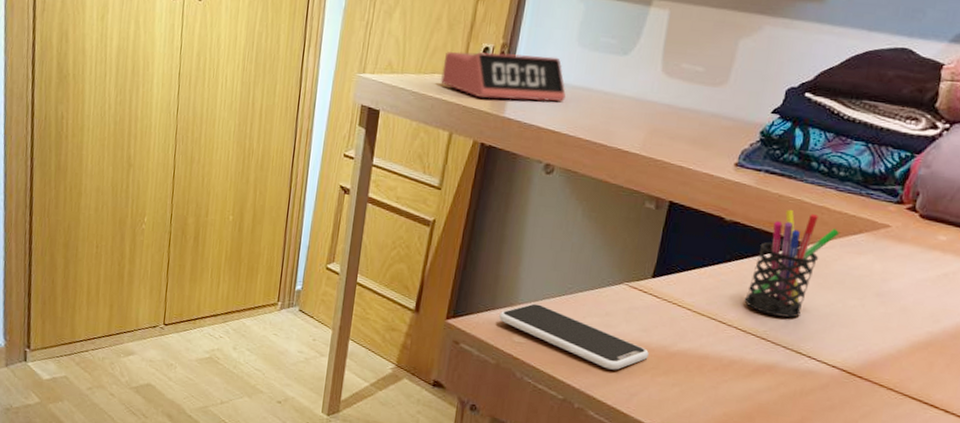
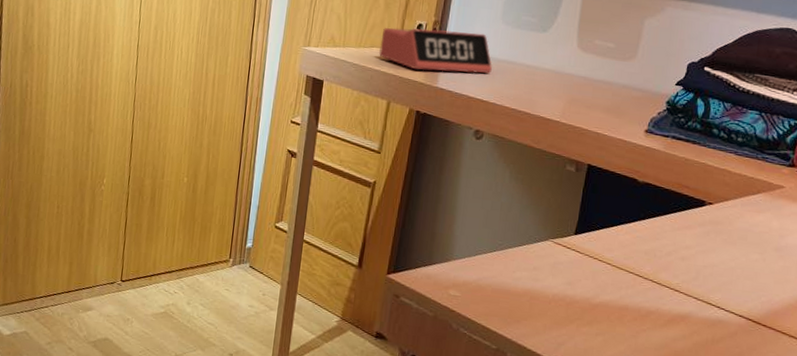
smartphone: present [499,303,649,370] -> none [436,259,574,321]
pen holder: present [744,209,840,318] -> none [658,171,741,271]

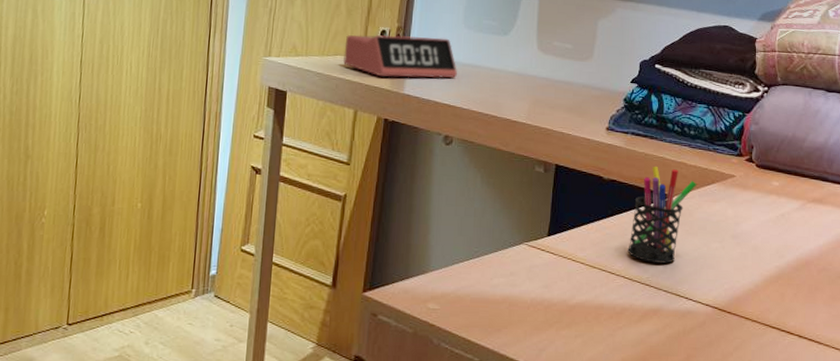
pen holder: none [658,171,741,271] -> present [627,166,697,264]

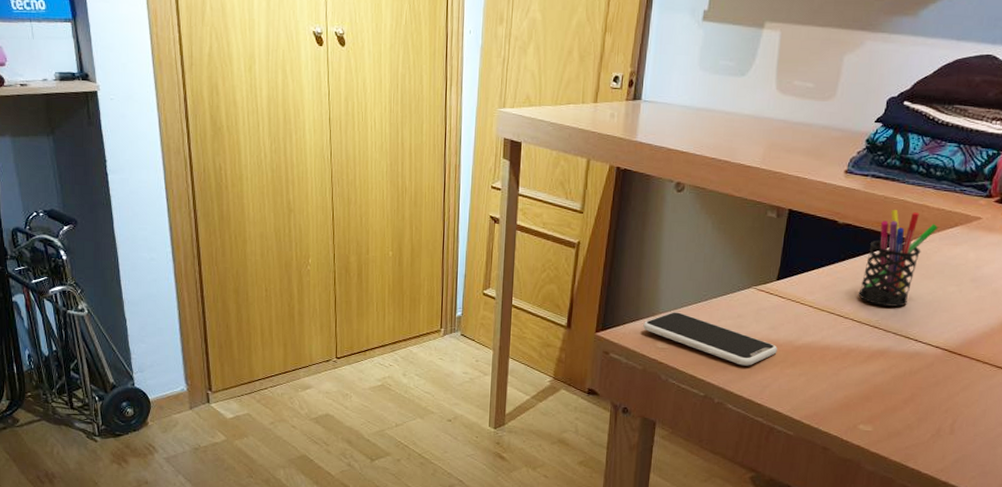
alarm clock: present [342,34,457,79] -> none [575,81,691,125]
smartphone: none [413,269,552,328] -> present [643,312,777,366]

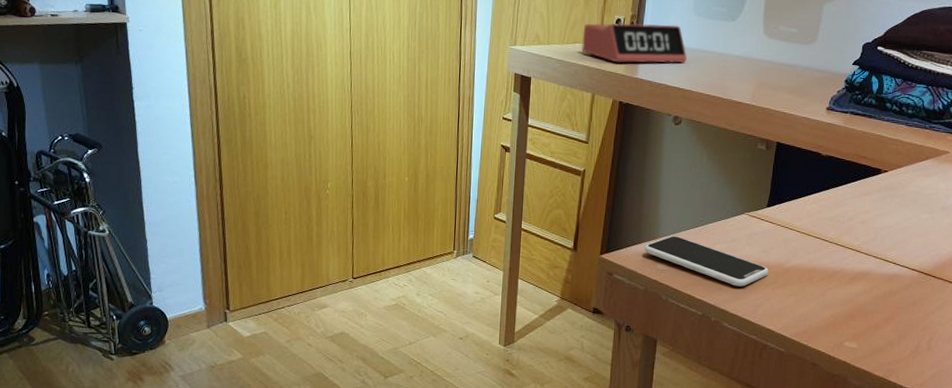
alarm clock: none [575,81,691,125] -> present [581,23,687,64]
pen holder: present [858,209,939,307] -> none [841,143,912,233]

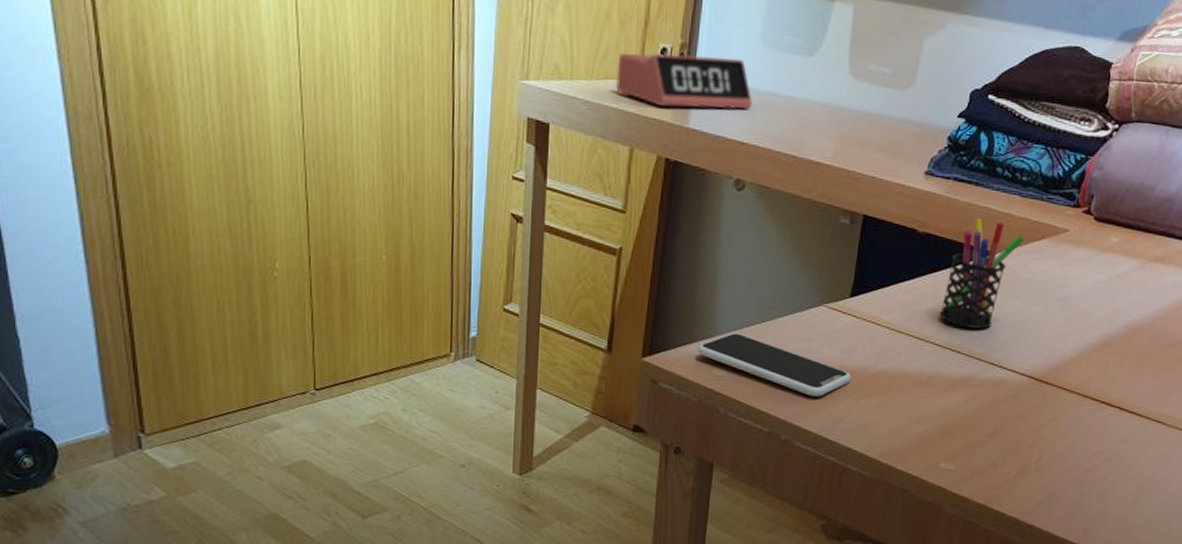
pen holder: none [841,143,912,233] -> present [939,217,1025,329]

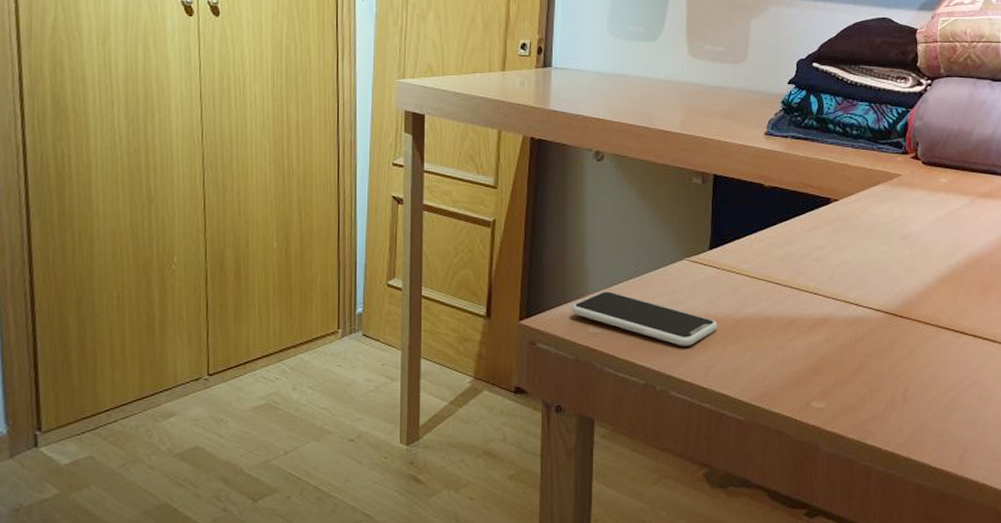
alarm clock: present [615,53,752,110] -> none [482,48,605,93]
pen holder: present [939,217,1025,329] -> none [793,169,862,270]

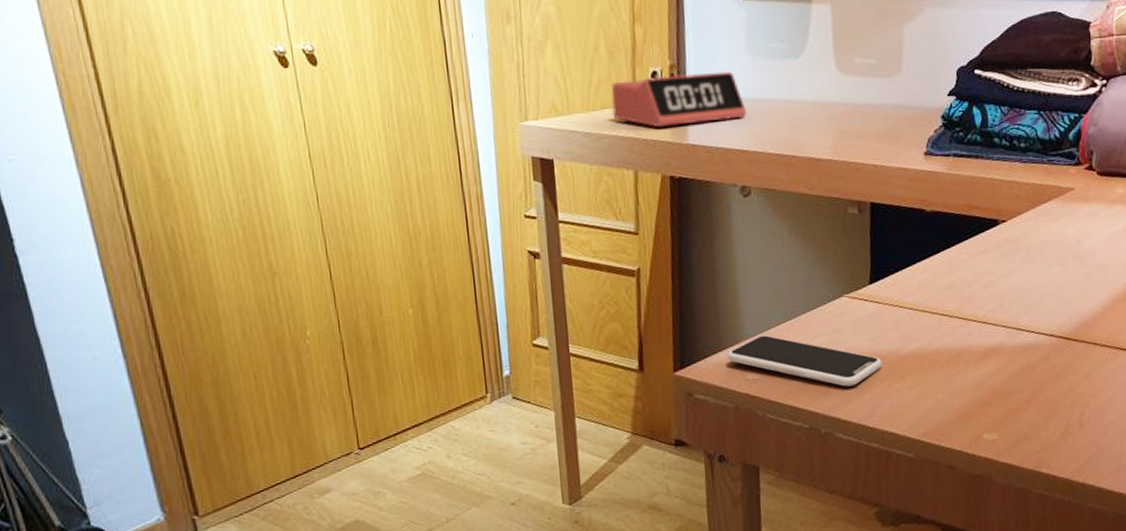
alarm clock: none [482,48,605,93] -> present [611,71,747,128]

